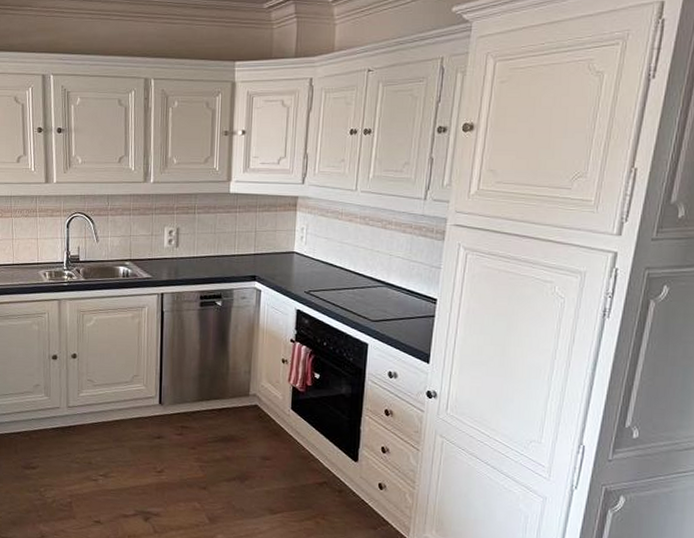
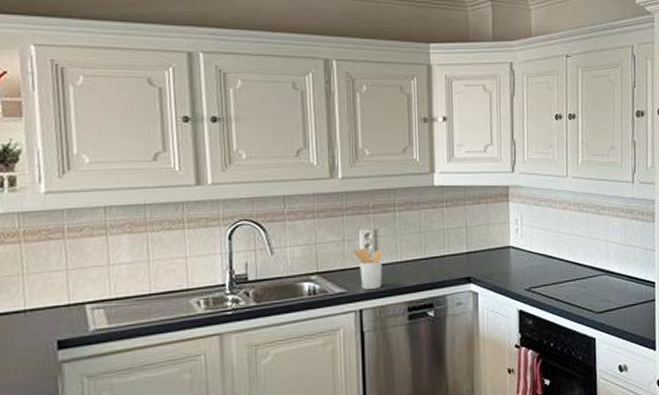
utensil holder: none [158,242,183,277] -> present [352,247,383,289]

